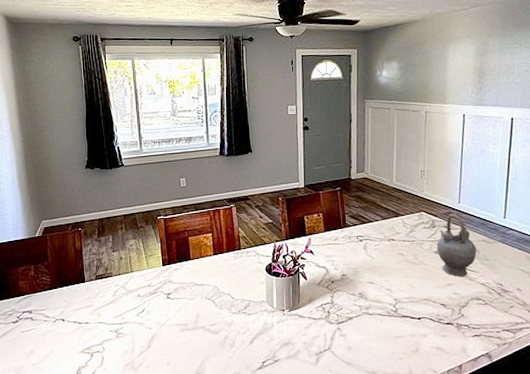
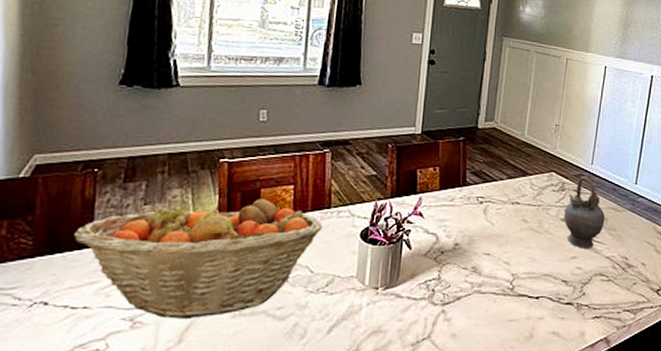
fruit basket: none [73,244,237,331] -> present [74,198,323,319]

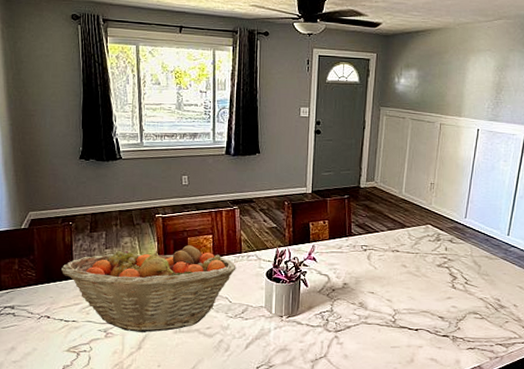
teapot: present [564,176,605,250] -> none [439,228,478,292]

